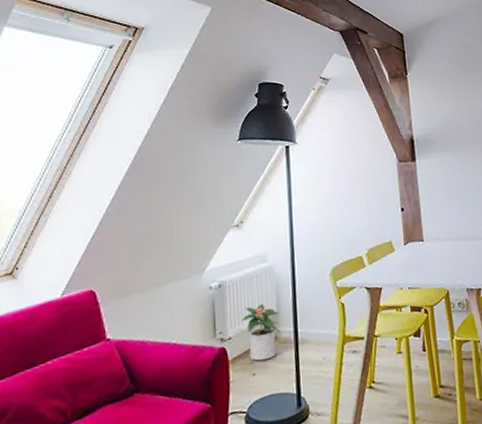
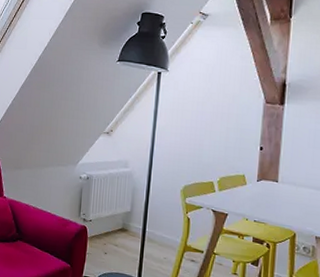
potted plant: present [240,304,282,362] -> none [100,201,132,246]

